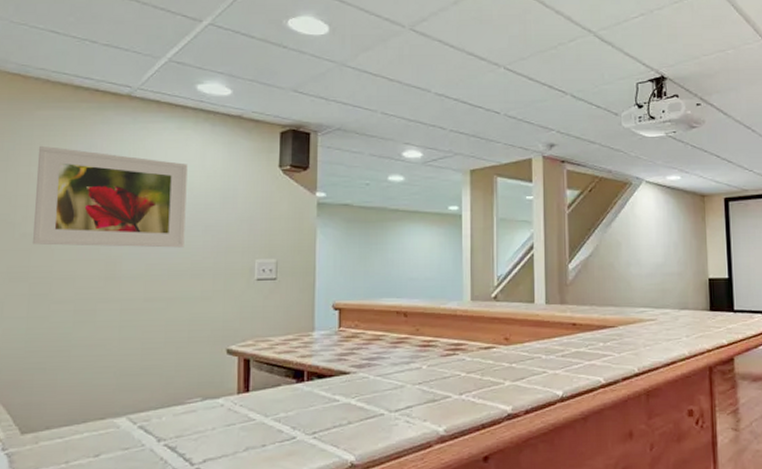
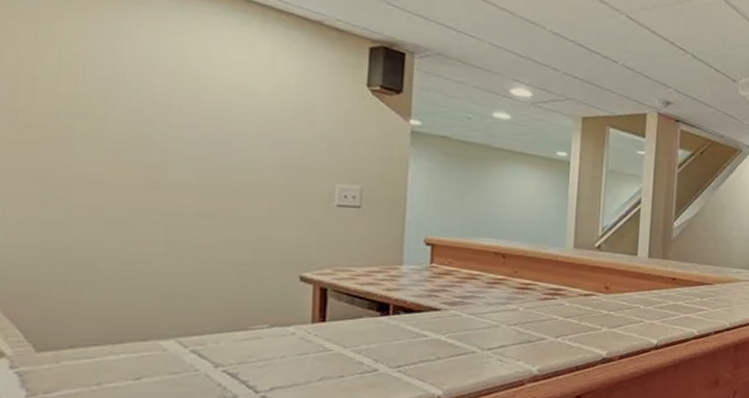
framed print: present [33,145,188,248] -> none [44,18,253,162]

